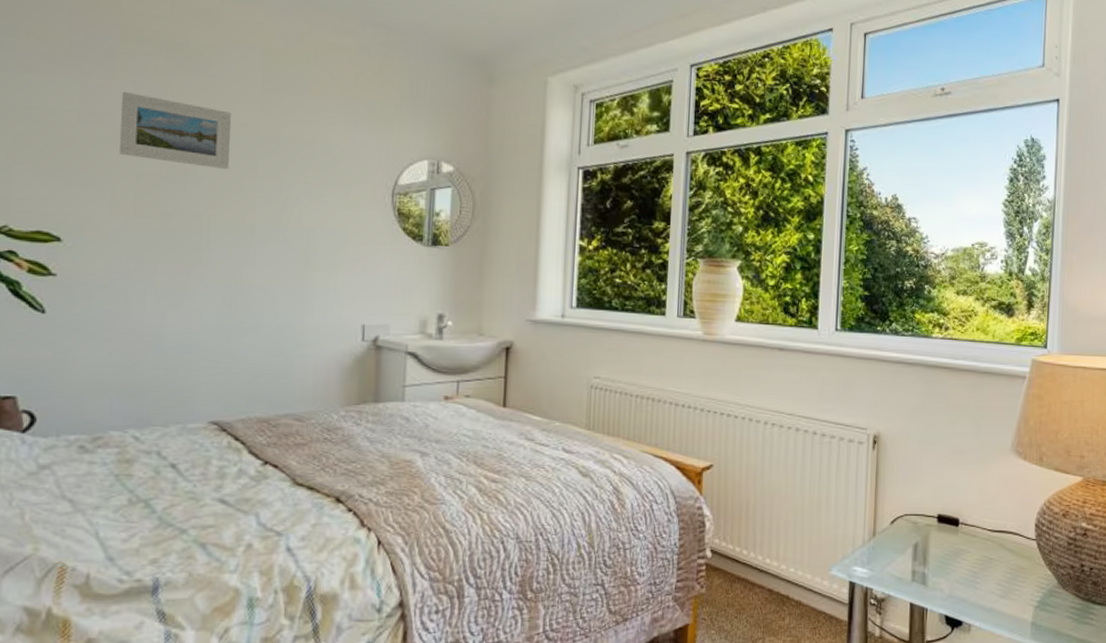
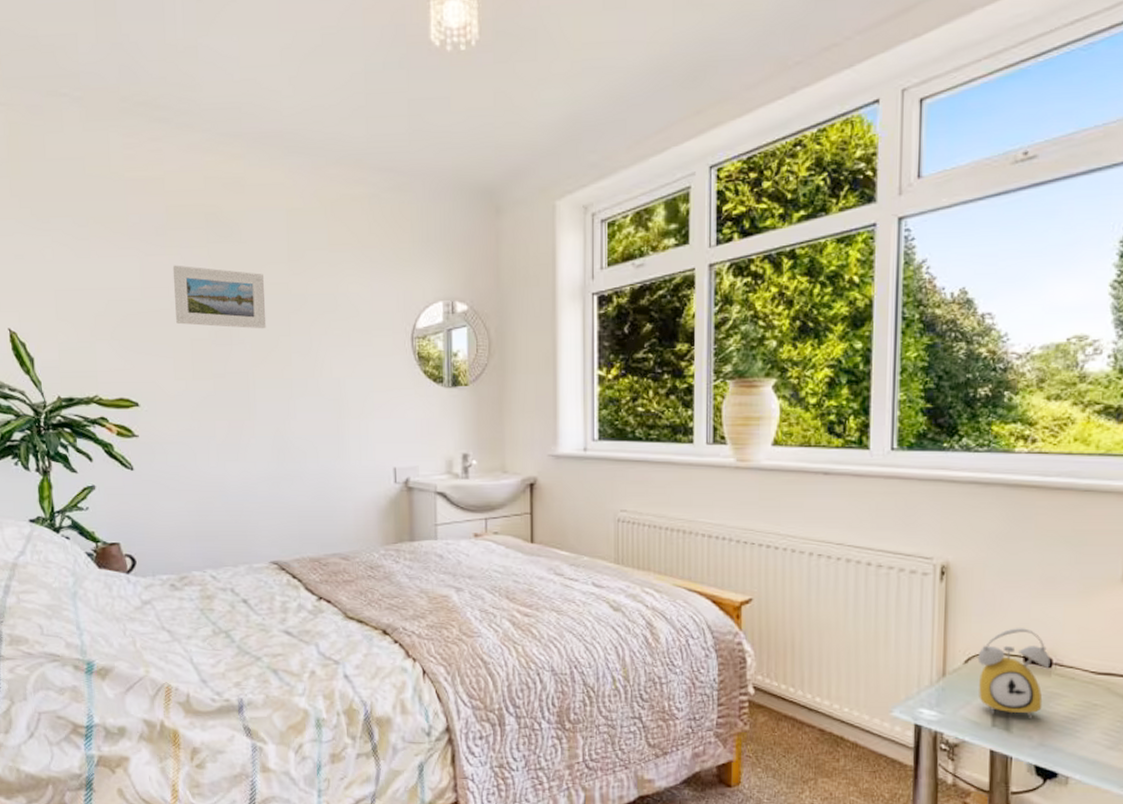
alarm clock: none [901,492,958,573] -> present [977,628,1051,718]

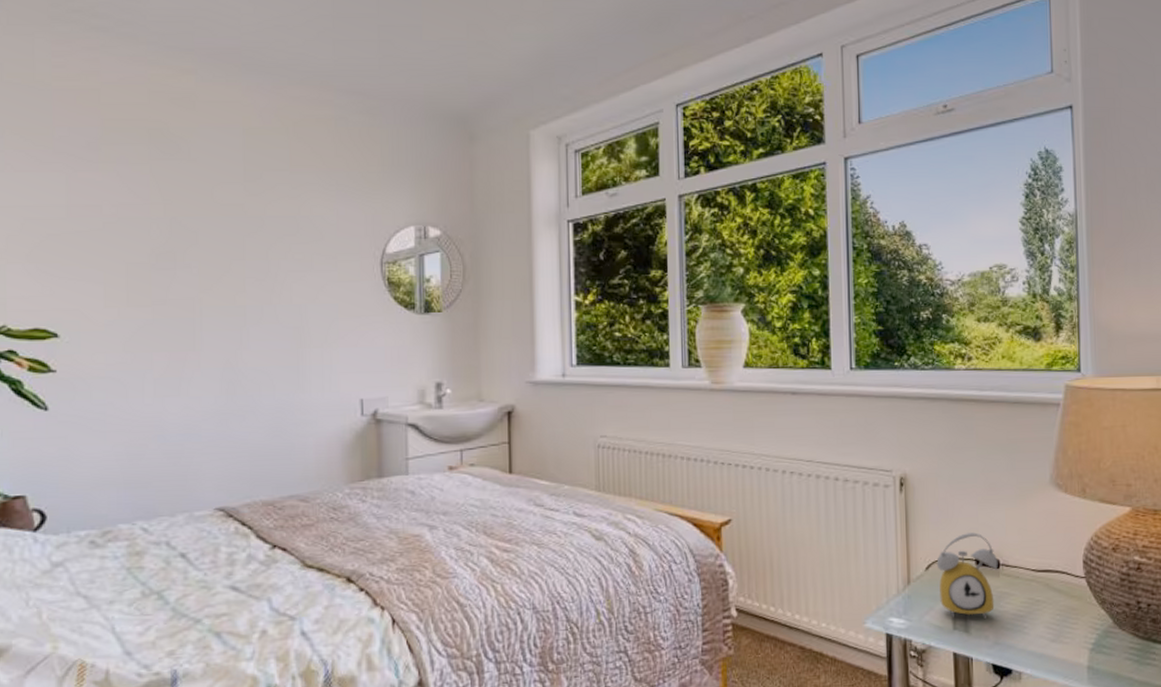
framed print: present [172,265,267,329] -> none [106,182,217,253]

